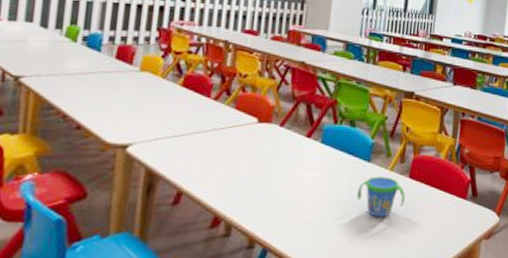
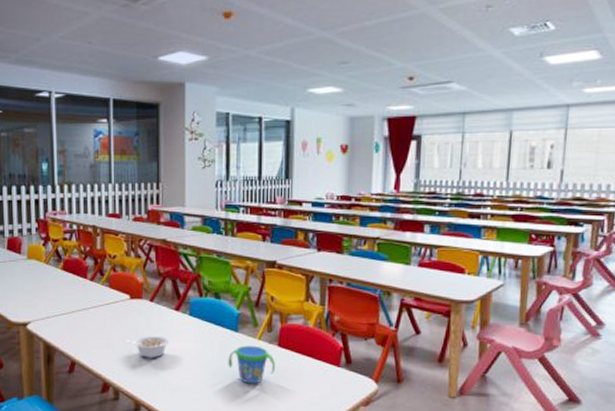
legume: none [247,164,297,189] -> present [126,336,170,358]

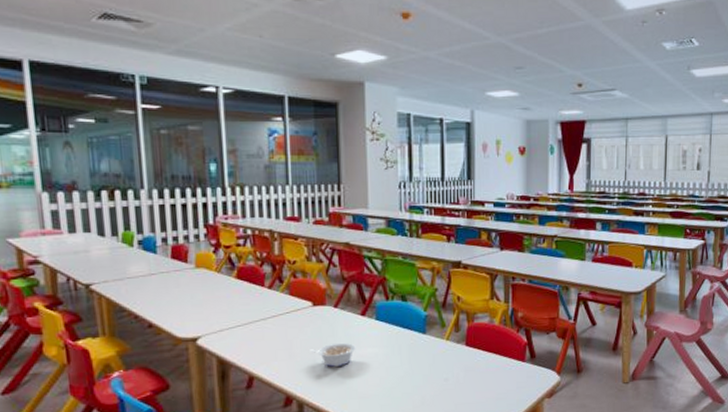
snack cup: present [228,345,275,384] -> none [417,346,463,385]

